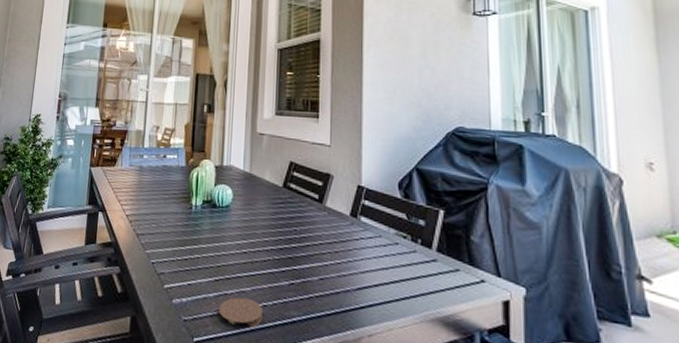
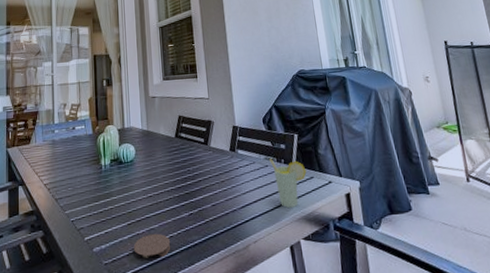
cup: none [401,234,451,303] -> present [269,158,307,208]

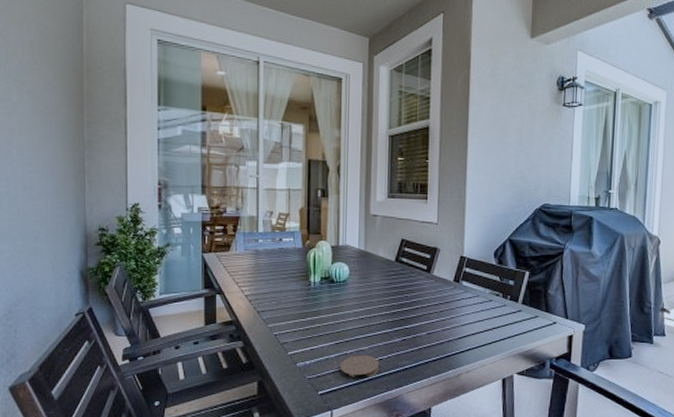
cup: present [269,158,307,208] -> none [495,293,532,343]

